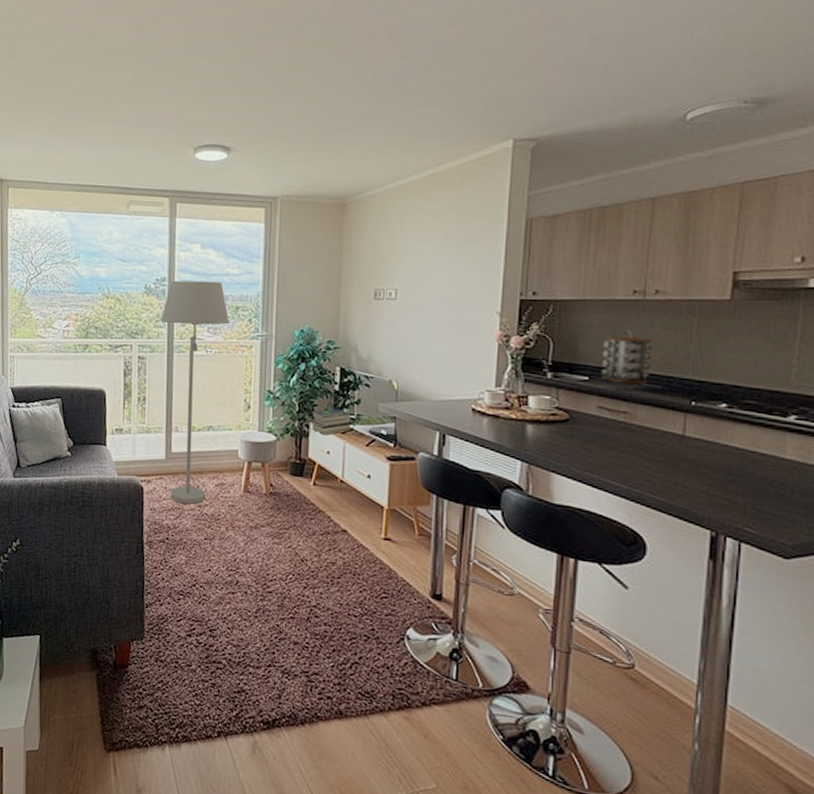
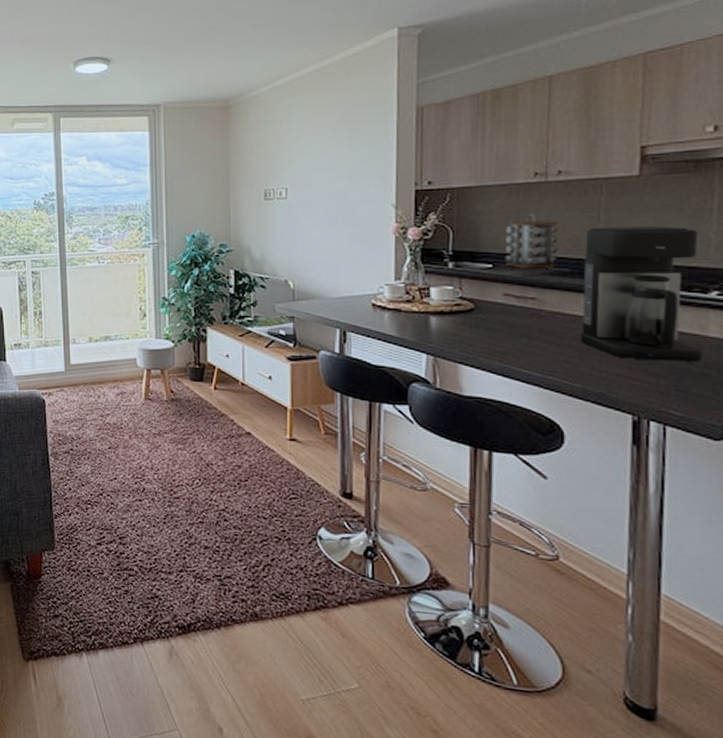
floor lamp: present [161,280,229,504] -> none [52,193,119,414]
books: present [311,408,354,435] -> none [209,312,252,339]
coffee maker: none [666,347,782,483] -> present [580,226,702,362]

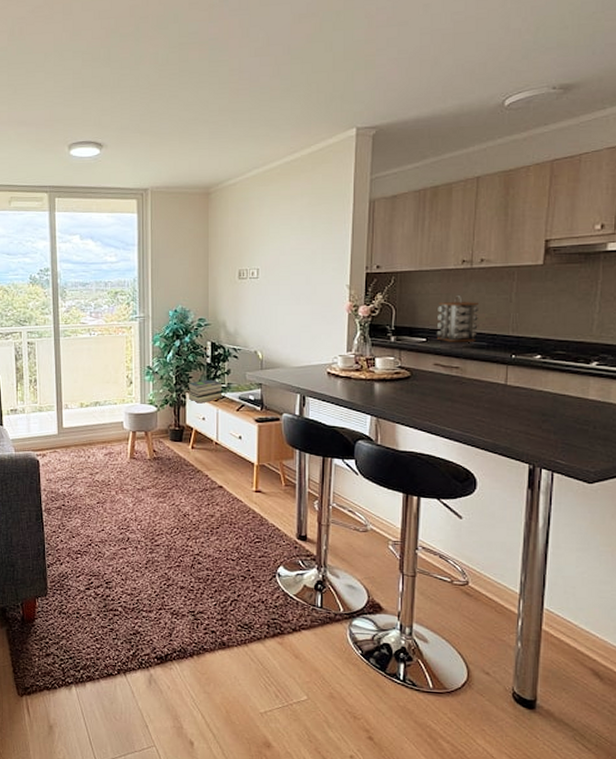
books: none [209,312,252,339] -> present [188,379,225,404]
coffee maker: present [580,226,702,362] -> none [492,307,585,420]

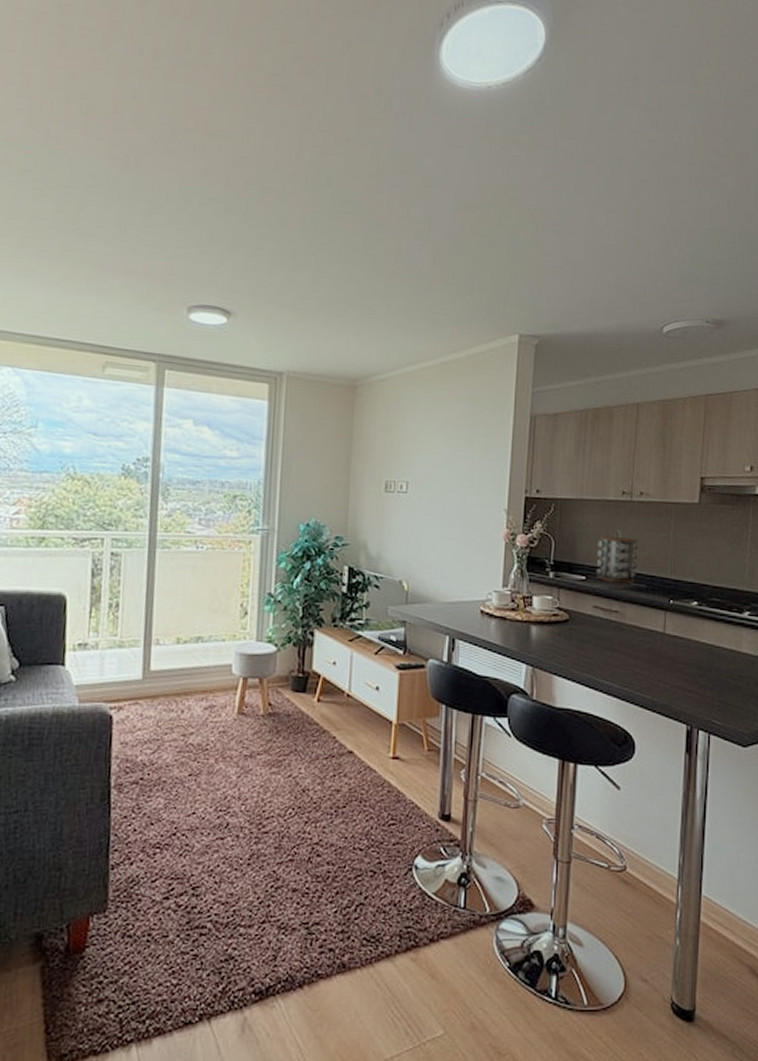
books: present [188,379,225,404] -> none [316,613,362,644]

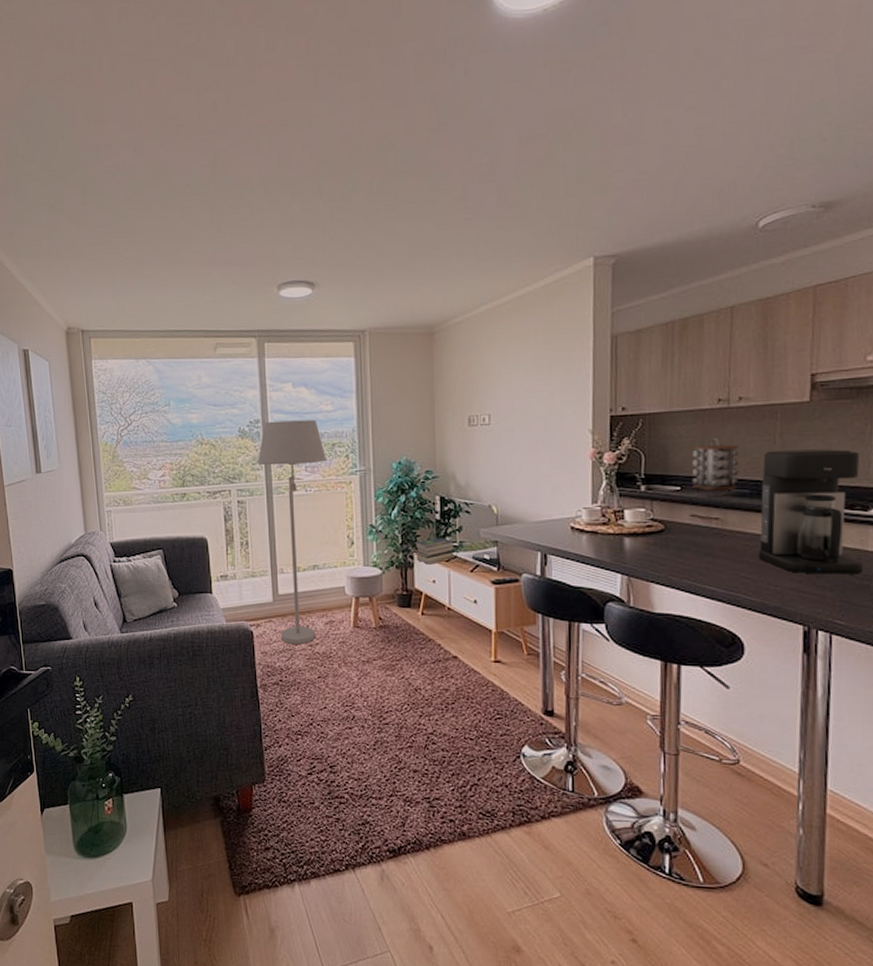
floor lamp: none [142,461,225,733] -> present [258,419,326,644]
books: none [316,613,362,644] -> present [415,538,457,565]
coffee maker: none [651,547,738,675] -> present [758,449,863,575]

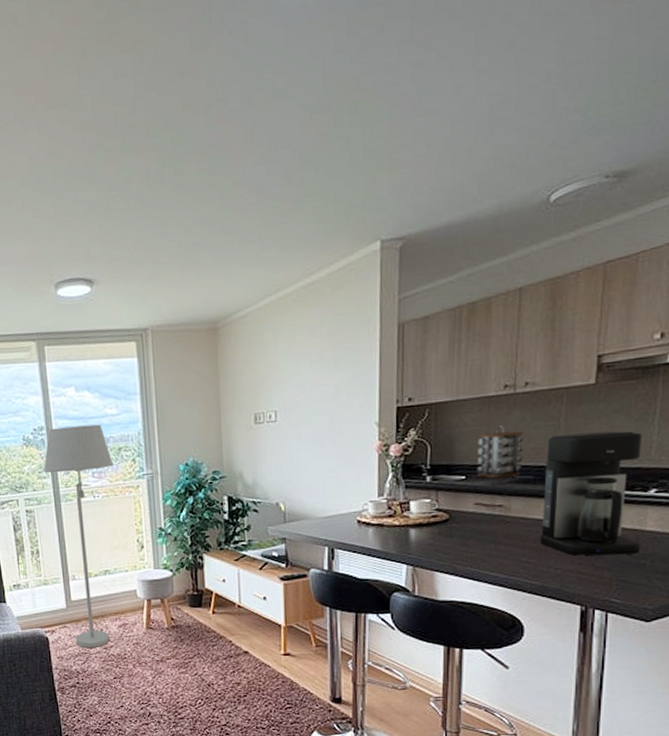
books: present [415,538,457,565] -> none [205,537,246,564]

